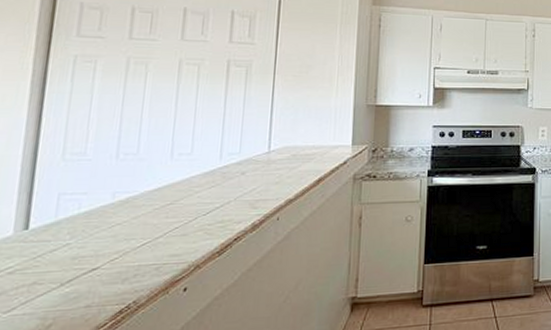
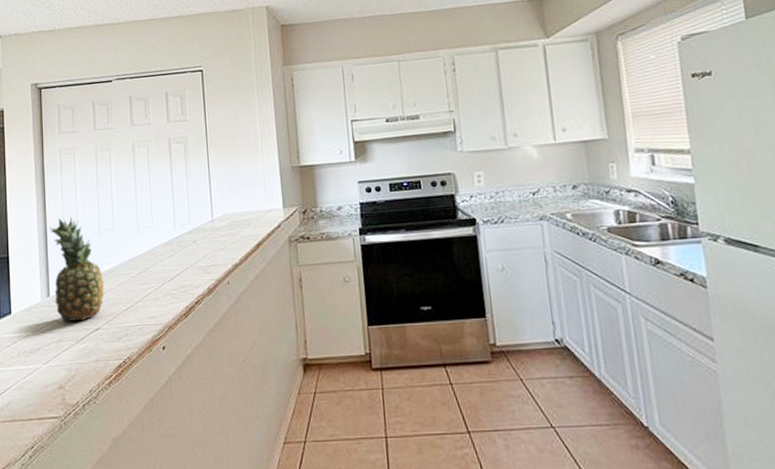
fruit: none [35,134,115,260] -> present [48,216,105,321]

